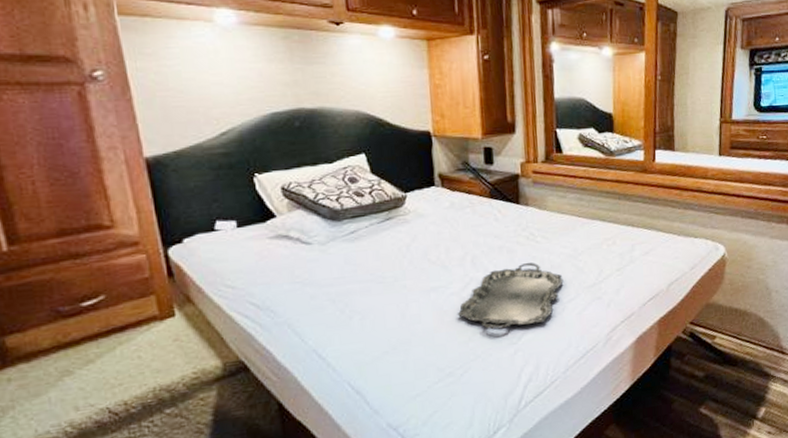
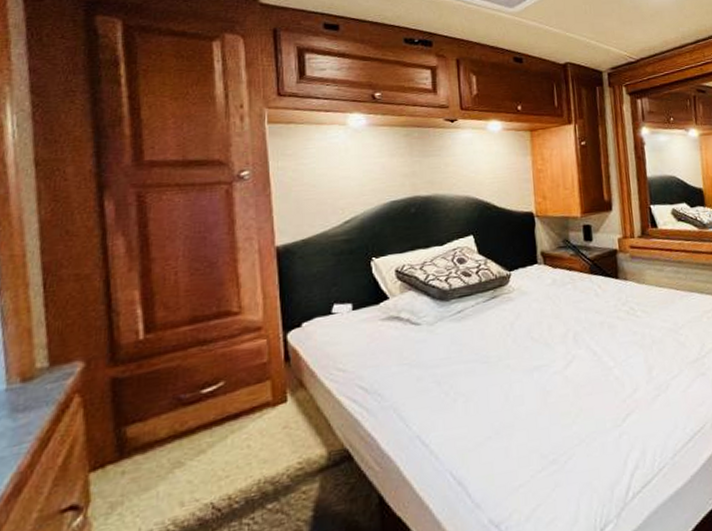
serving tray: present [457,262,562,330] -> none [560,337,665,411]

